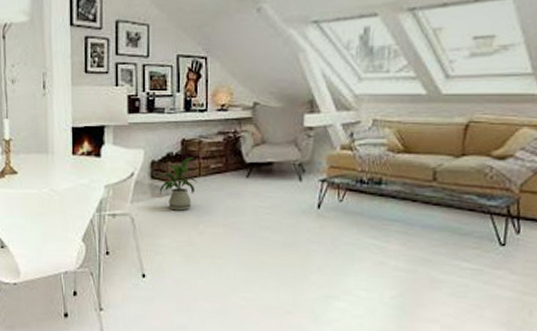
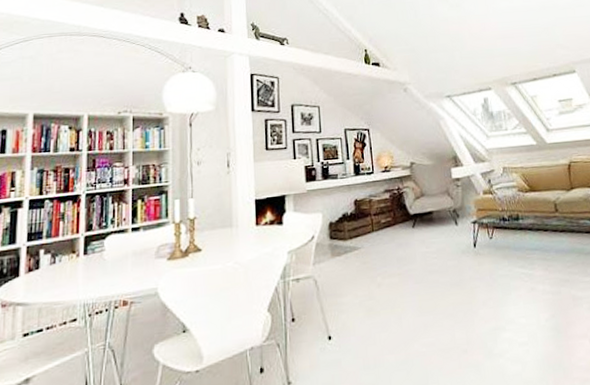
house plant: present [156,157,198,211] -> none [334,215,372,267]

